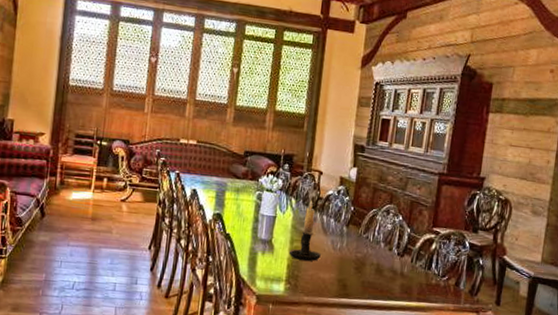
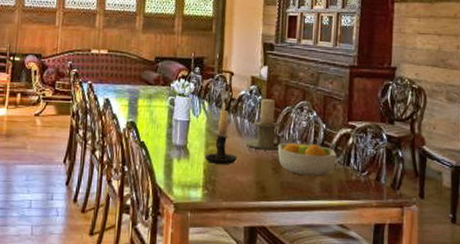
candle holder: none [327,199,370,251] -> present [243,98,286,151]
fruit bowl: none [361,244,419,278] -> present [278,142,336,176]

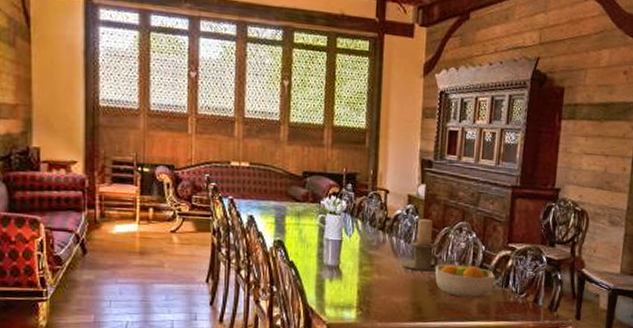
candle holder: present [204,102,237,164] -> none [358,221,393,285]

